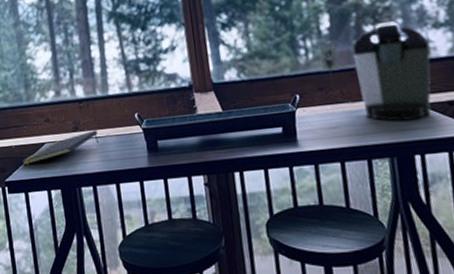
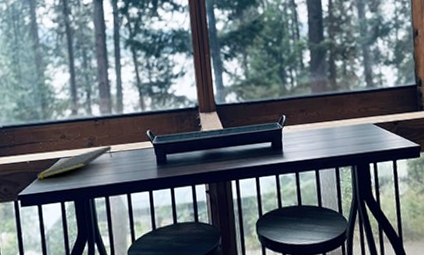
coffee maker: present [318,21,431,122] -> none [301,58,383,137]

